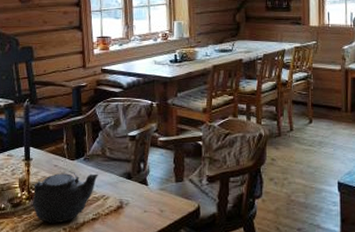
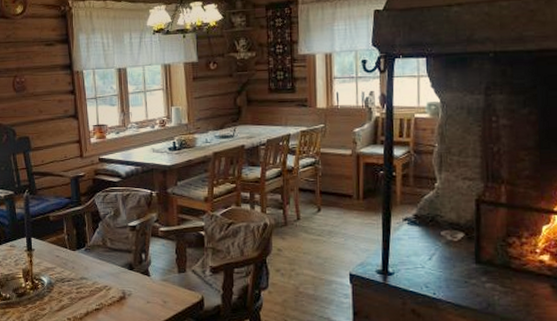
teapot: present [32,171,99,224] -> none [36,262,101,314]

